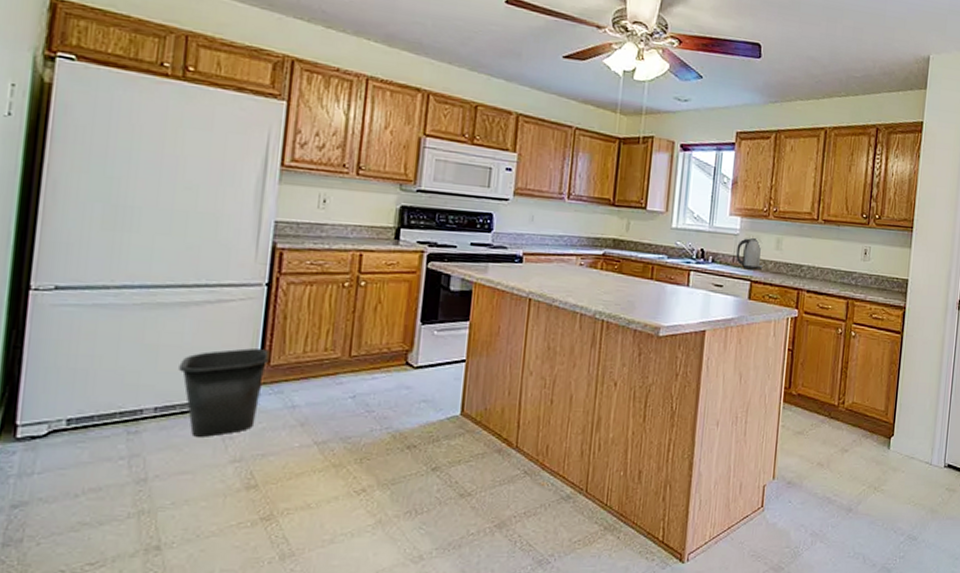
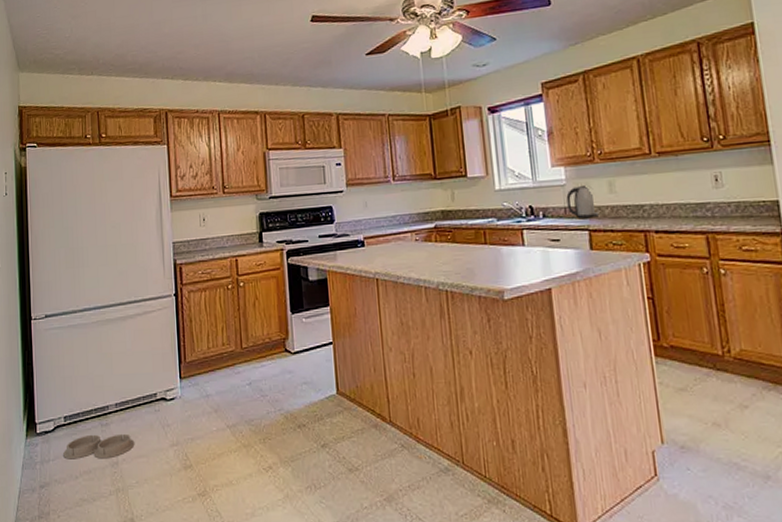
pet bowl: none [58,443,178,474] -> present [63,433,135,460]
waste bin: present [179,348,272,437] -> none [126,349,186,426]

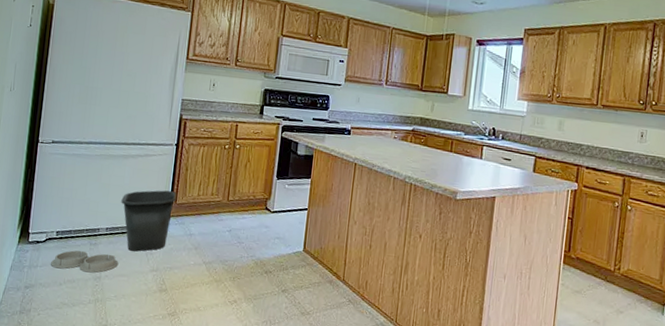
waste bin: none [126,349,186,426] -> present [121,190,178,252]
kettle: present [566,185,600,219] -> none [523,119,547,148]

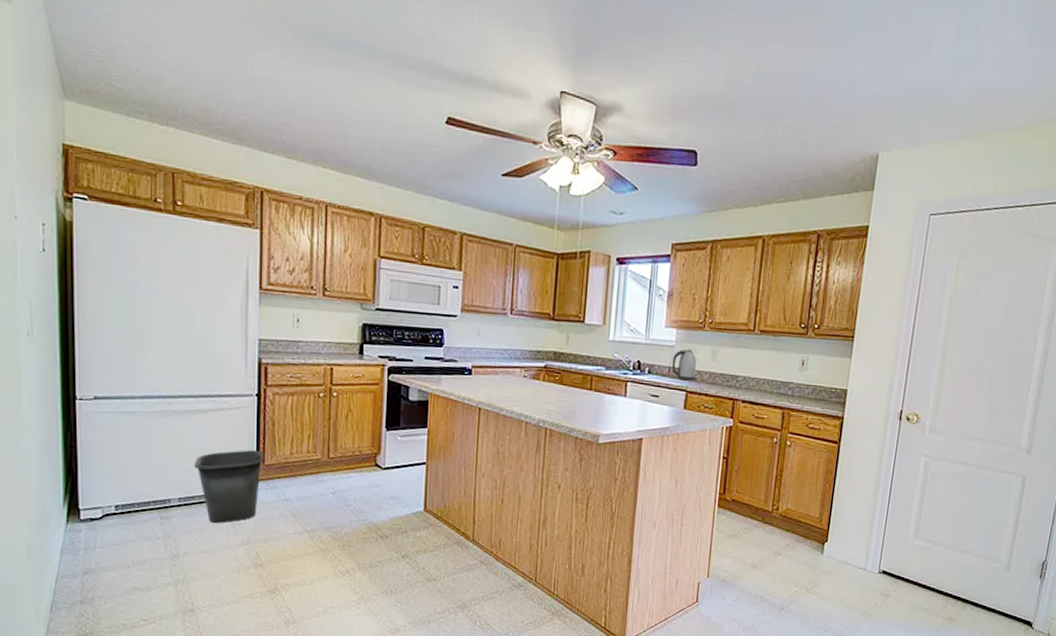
pet bowl: present [51,250,119,273] -> none [113,526,200,551]
kettle: none [523,119,547,148] -> present [672,349,699,381]

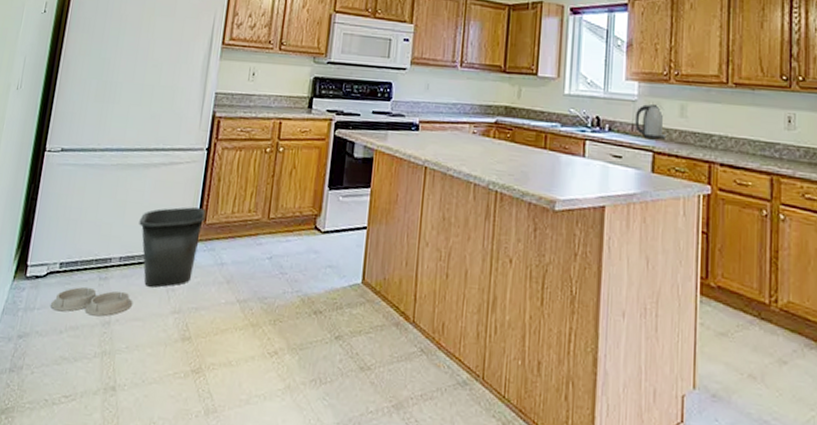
pet bowl: none [113,526,200,551] -> present [51,286,133,317]

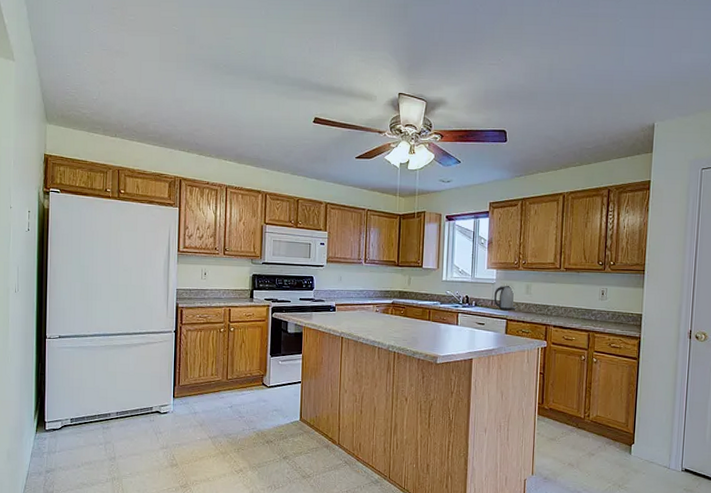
pet bowl: present [51,286,133,317] -> none [68,434,131,454]
waste bin: present [139,207,208,288] -> none [128,374,180,432]

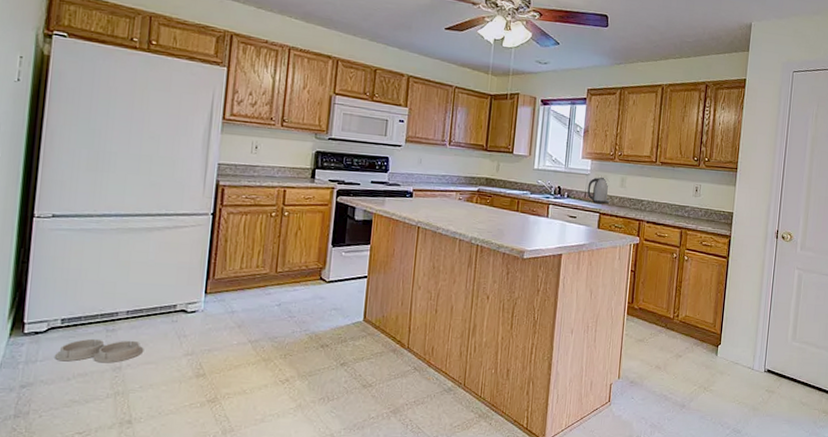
pet bowl: none [68,434,131,454] -> present [55,338,144,363]

